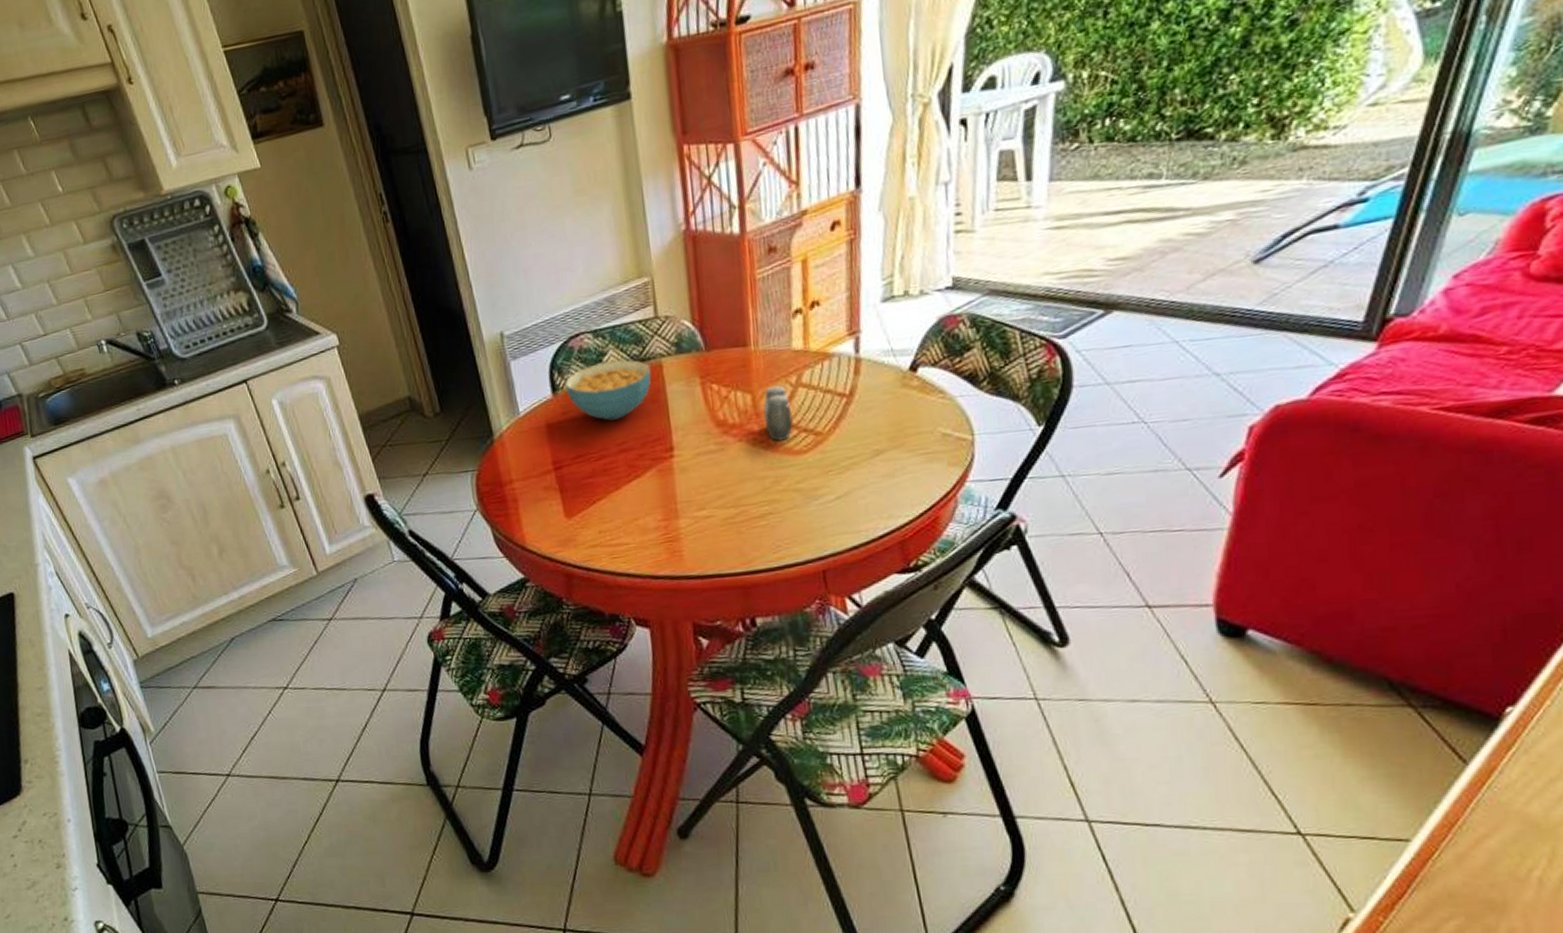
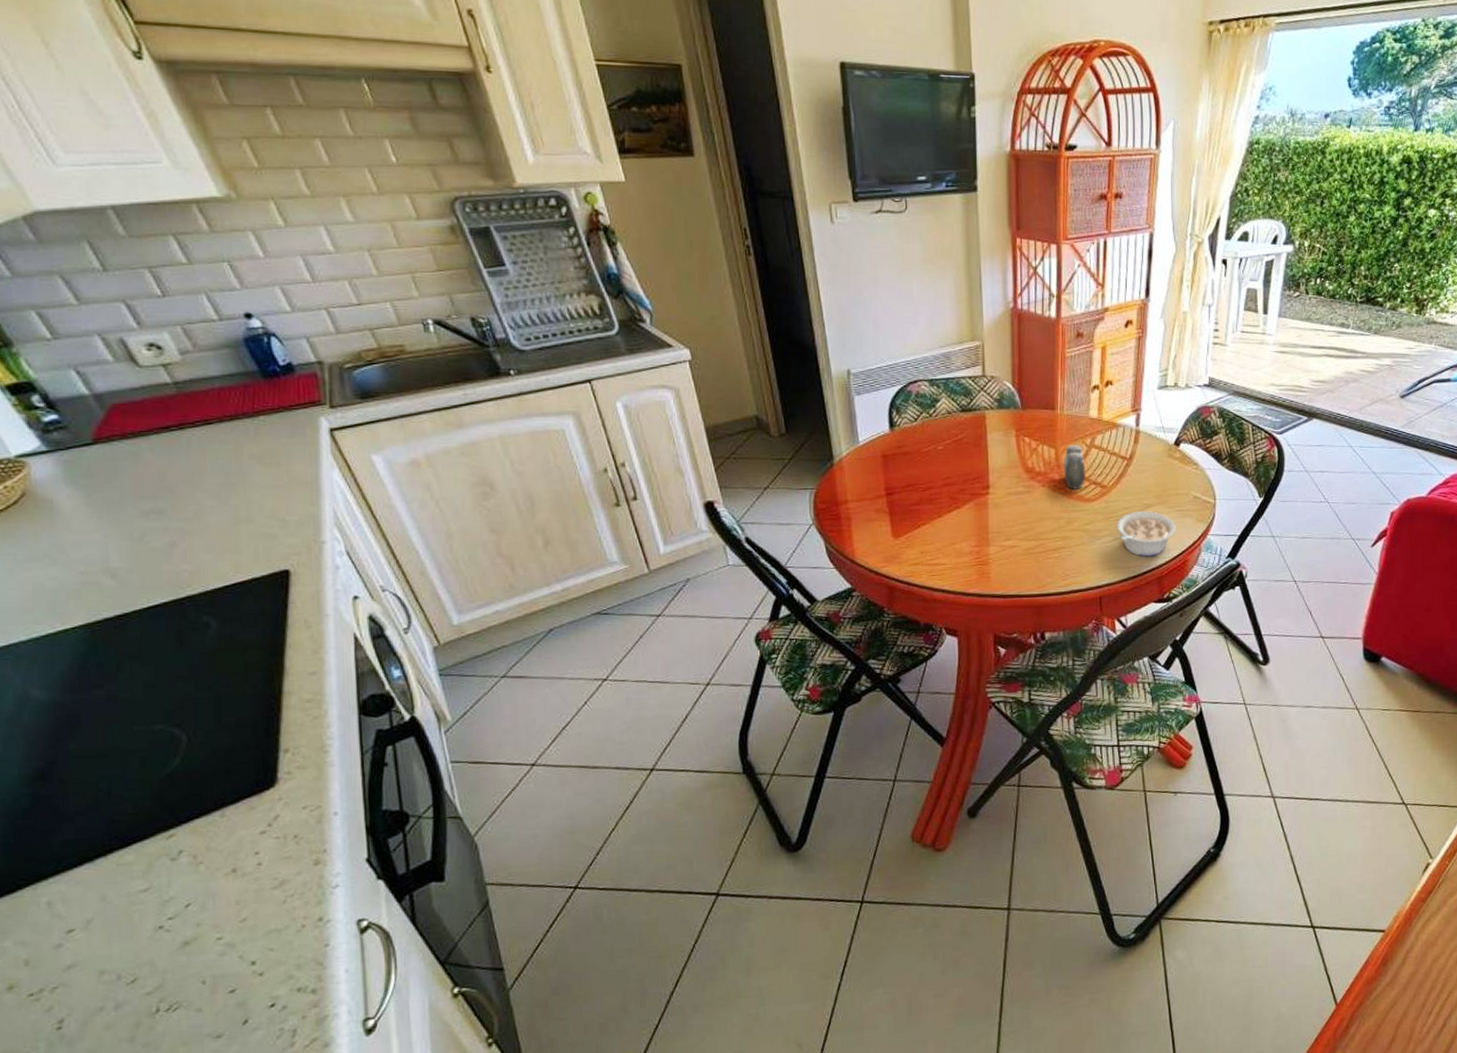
cereal bowl: present [565,359,652,421] -> none [901,408,976,458]
legume: none [838,458,920,517] -> present [1116,511,1176,557]

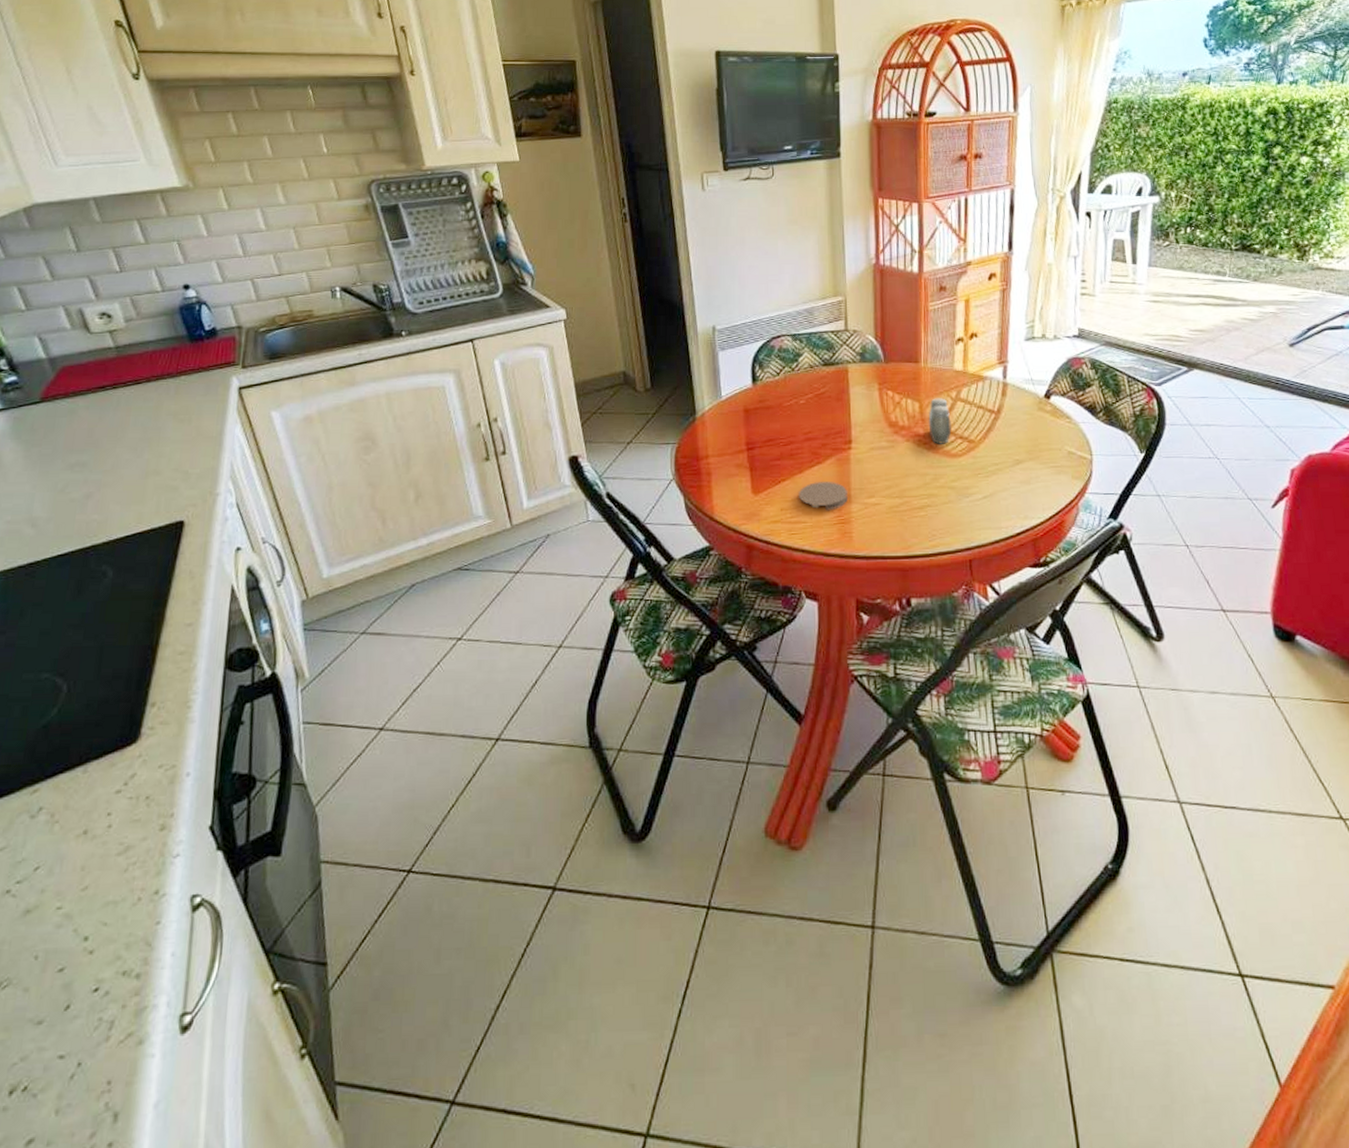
coaster: none [937,526,985,553] -> present [798,482,848,511]
legume: present [1116,511,1176,557] -> none [985,467,1050,517]

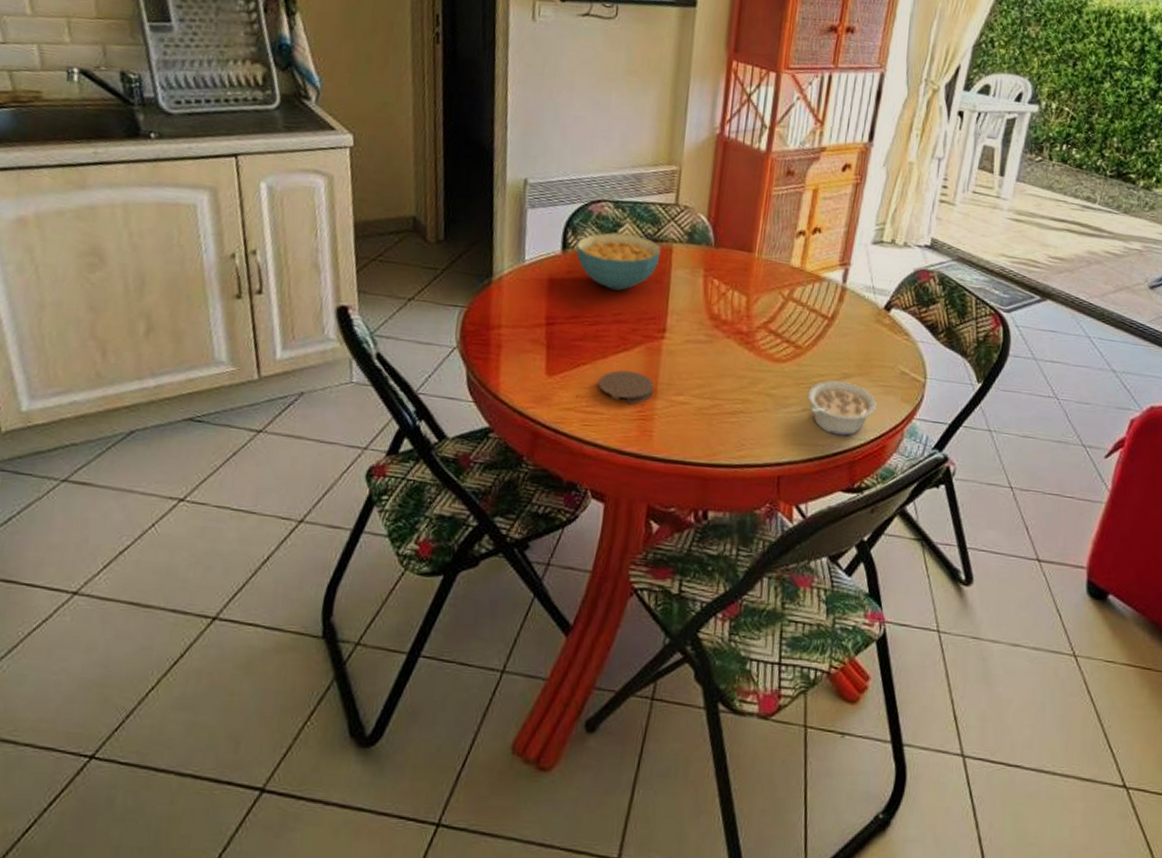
cereal bowl: none [764,362,838,412] -> present [576,232,662,291]
salt and pepper shaker: present [928,398,952,444] -> none [753,294,779,346]
legume: none [985,467,1050,517] -> present [807,380,877,436]

